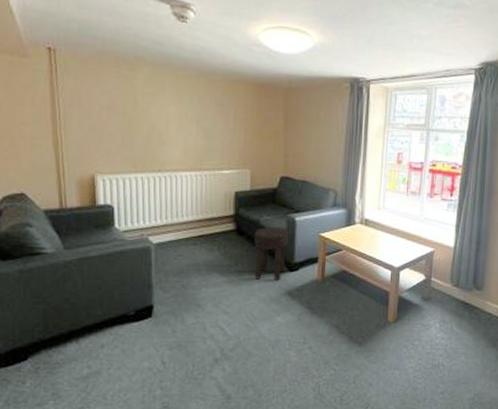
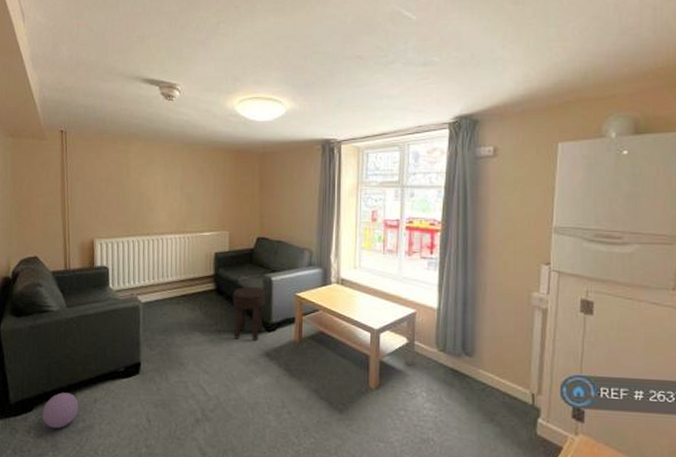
ball: none [39,339,82,376] -> present [42,392,79,428]

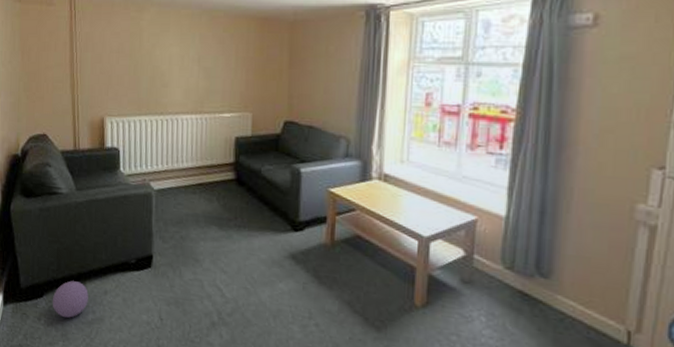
side table: present [233,286,265,342] -> none [255,177,292,241]

